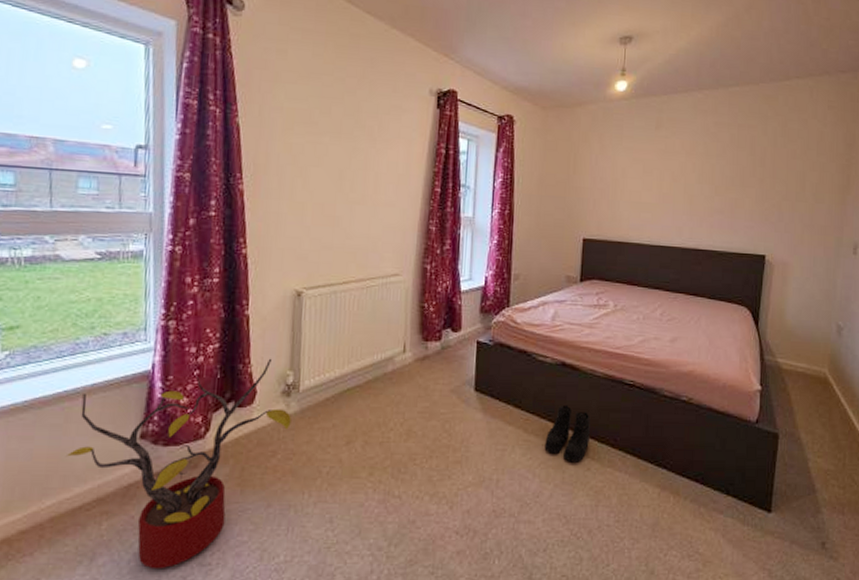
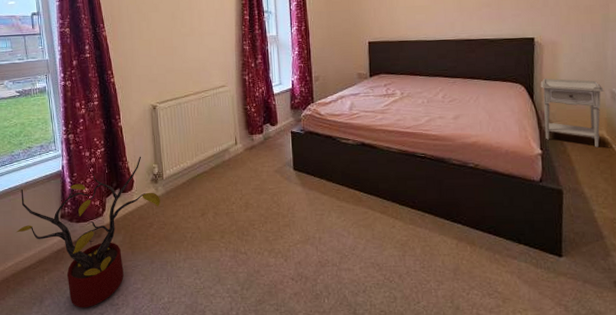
boots: present [544,404,590,463] -> none [354,176,392,222]
nightstand: none [766,304,830,387] -> present [540,78,604,148]

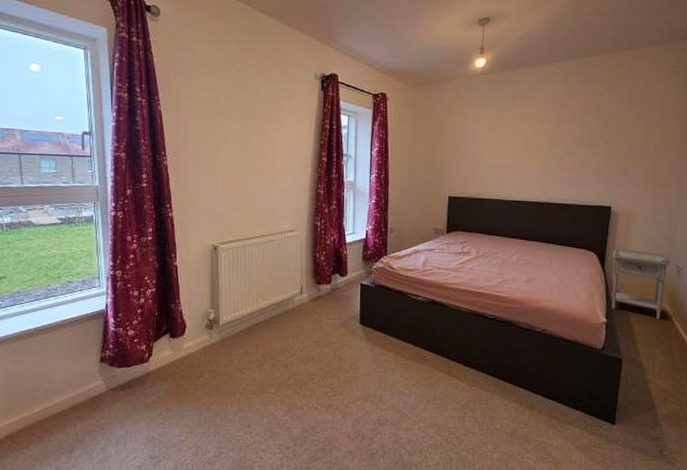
decorative plant: present [15,156,160,307] -> none [46,299,214,459]

